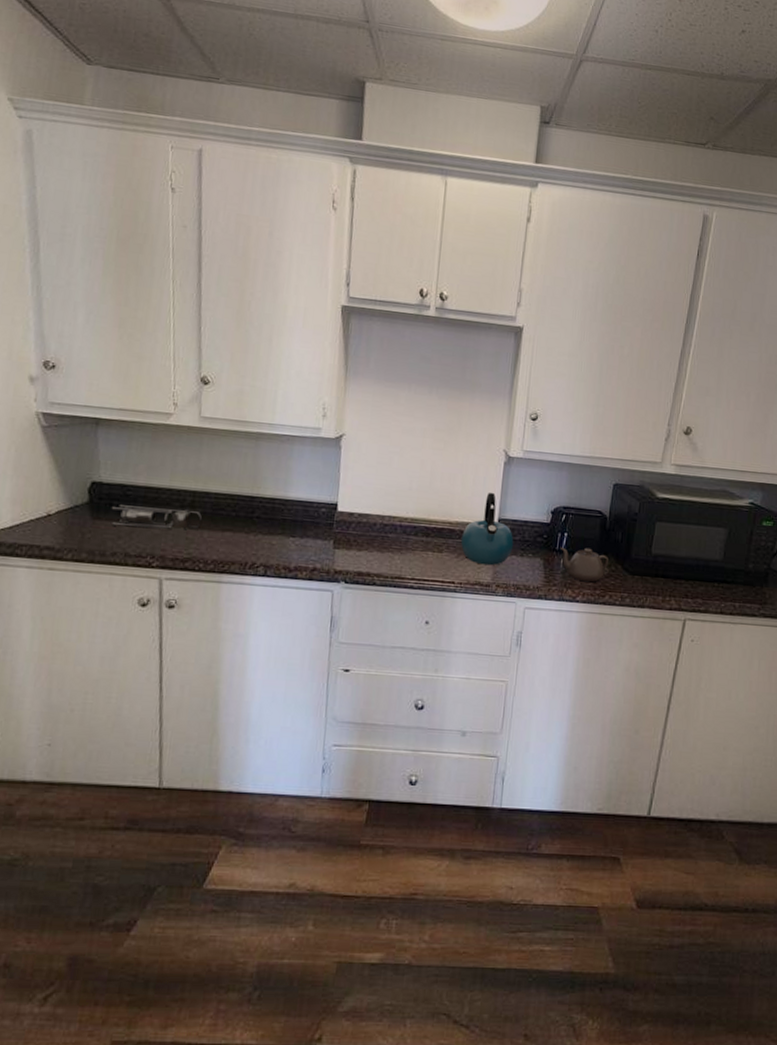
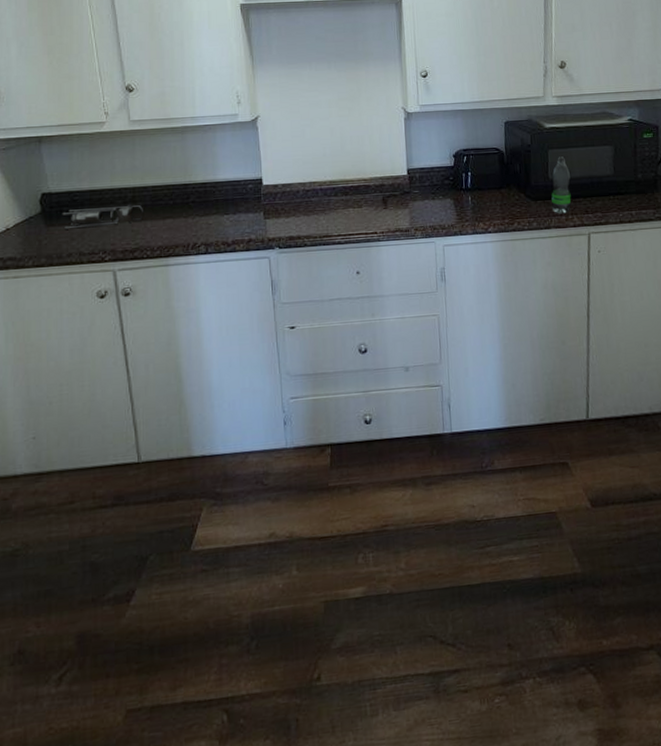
kettle: present [460,492,514,566] -> none [376,146,425,213]
teapot: present [560,546,609,583] -> none [466,182,513,214]
bottle: none [649,531,677,594] -> present [551,156,572,214]

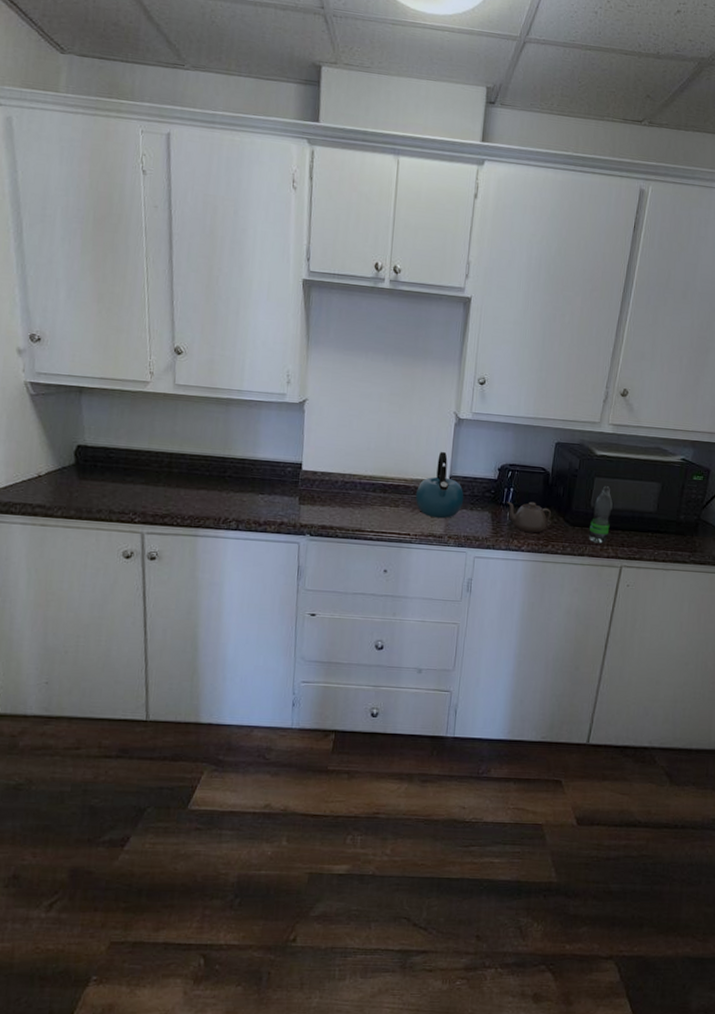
paper towel holder: present [62,205,144,230] -> none [95,465,180,488]
kettle: none [376,146,425,213] -> present [415,451,464,519]
teapot: none [466,182,513,214] -> present [506,501,552,534]

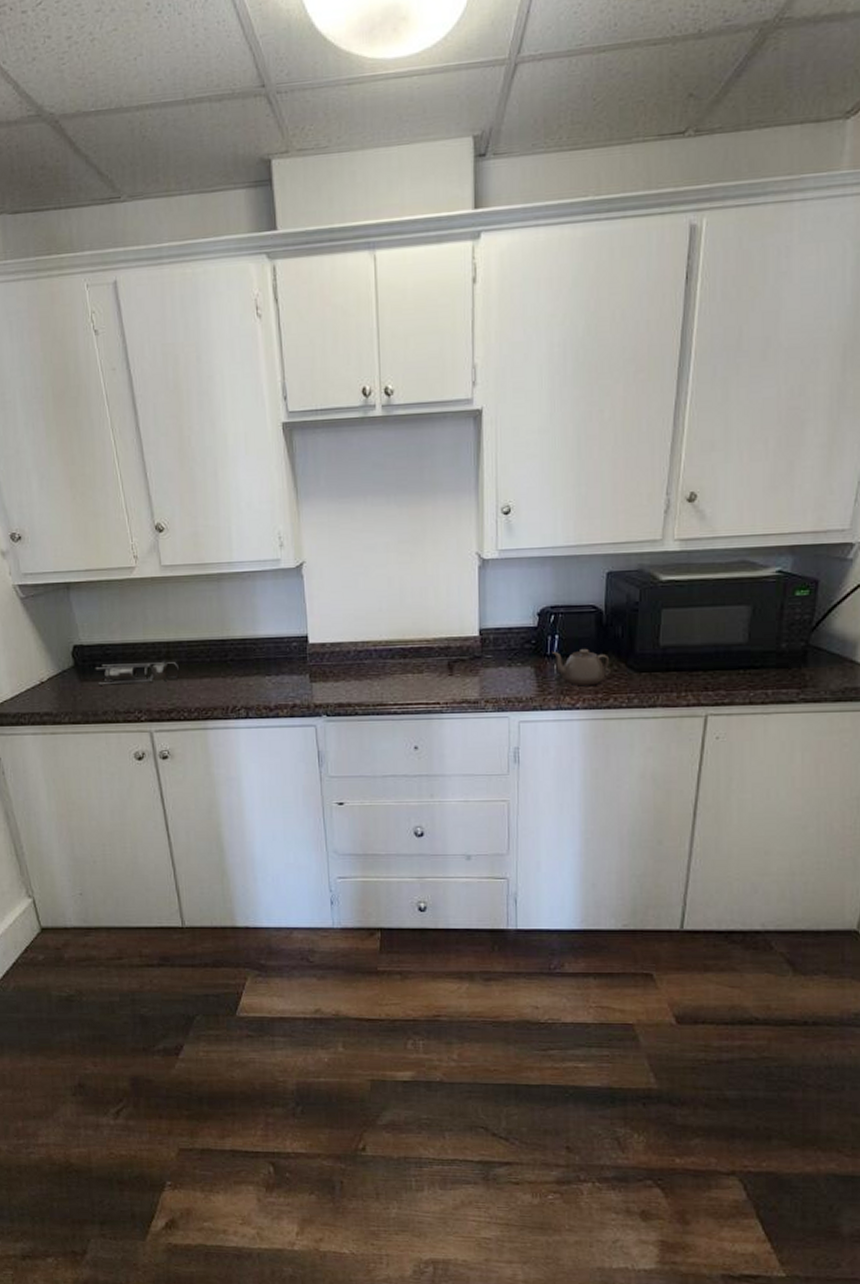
paper towel holder: none [95,465,180,488] -> present [95,661,180,685]
kettle: present [415,451,464,519] -> none [440,601,499,681]
bottle: present [588,486,614,544] -> none [659,618,690,690]

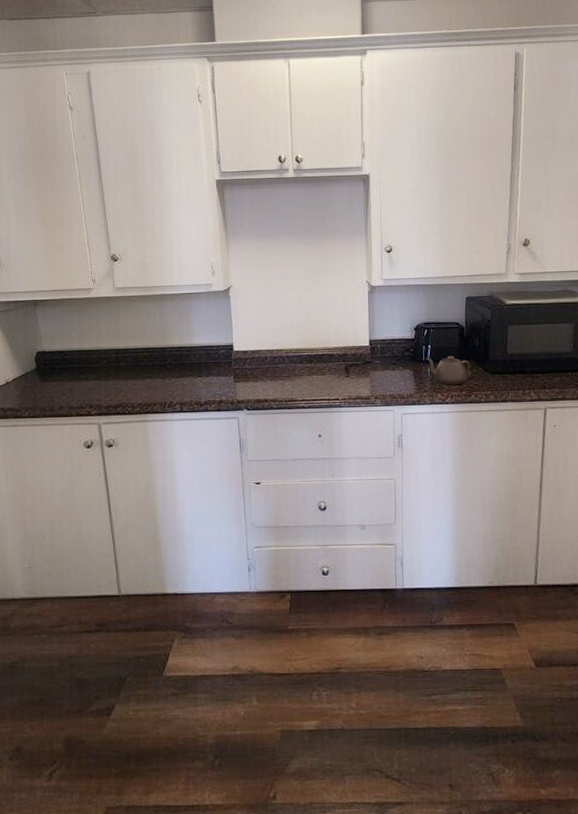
paper towel holder: present [95,661,180,685] -> none [54,365,126,385]

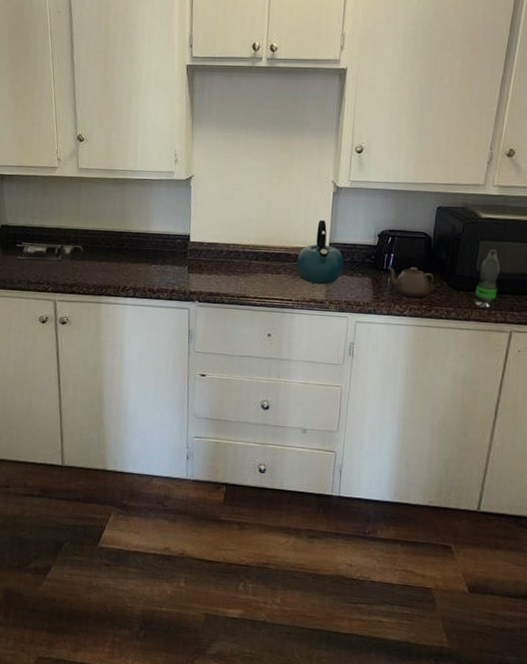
paper towel holder: none [54,365,126,385] -> present [16,241,84,261]
kettle: none [339,318,385,381] -> present [296,219,344,285]
bottle: none [508,332,530,388] -> present [474,249,502,308]

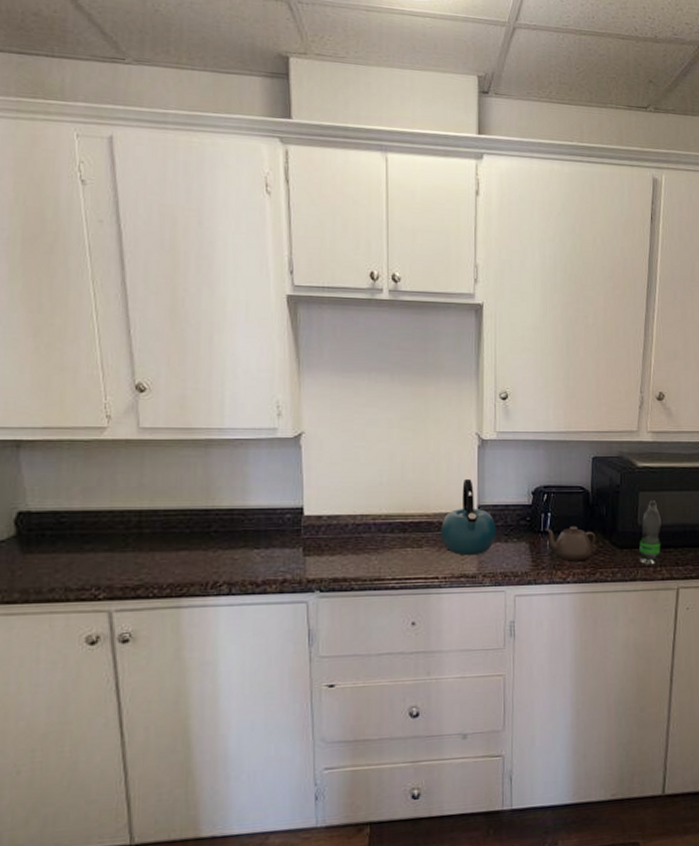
paper towel holder: present [16,241,84,261] -> none [43,531,153,558]

